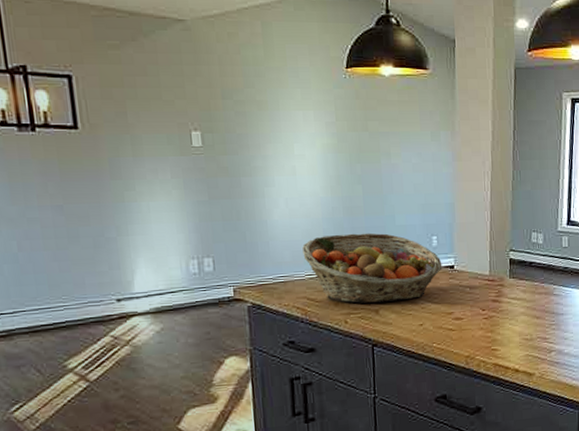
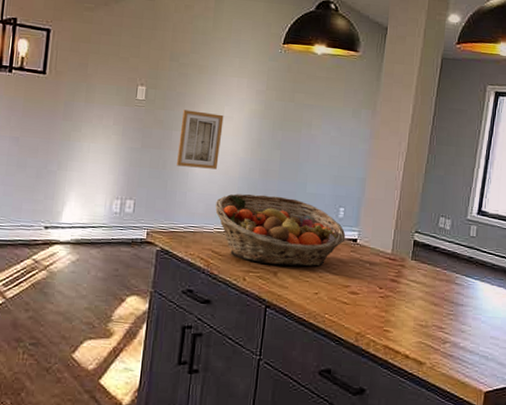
wall art: none [248,152,298,215] -> present [177,110,224,170]

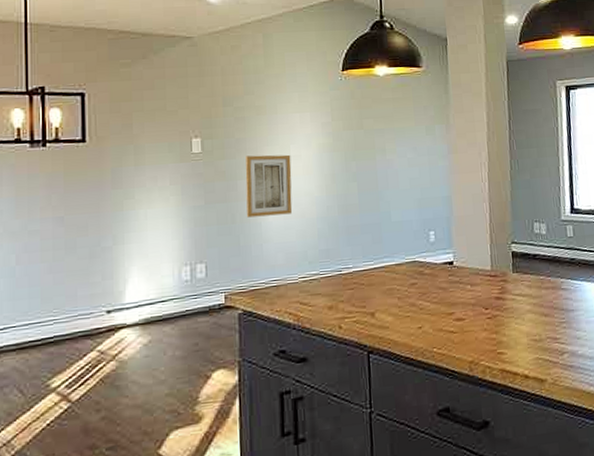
fruit basket: present [215,193,346,267] -> none [296,230,441,307]

